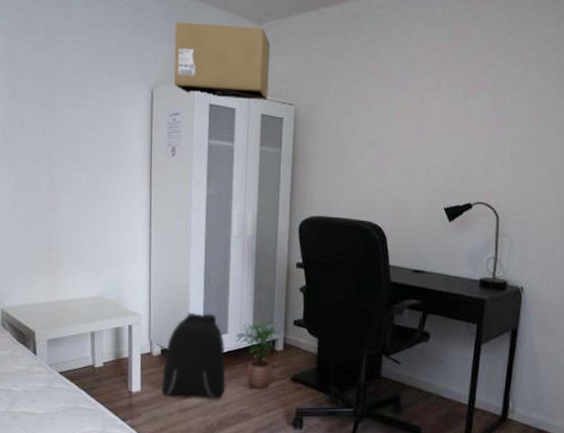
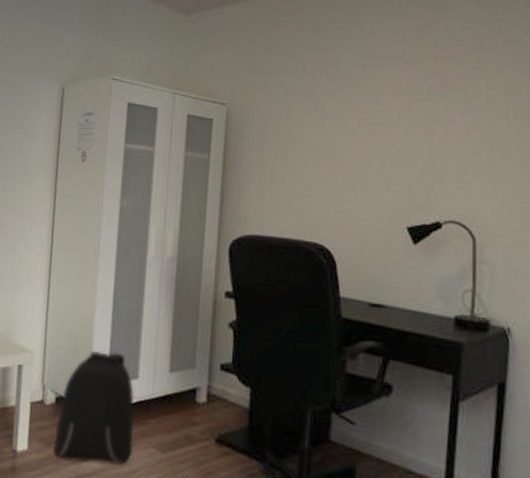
box: present [173,22,271,100] -> none [88,13,201,99]
potted plant: present [236,321,283,390] -> none [148,363,206,454]

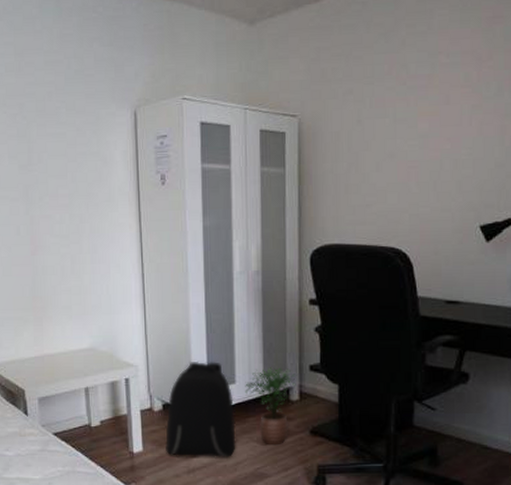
potted plant: none [148,363,206,454] -> present [245,367,297,446]

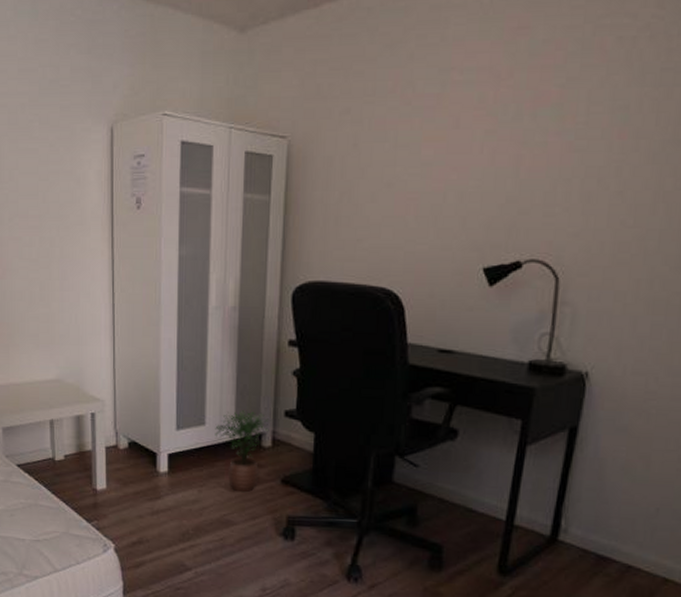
backpack: present [165,362,236,457] -> none [130,400,203,501]

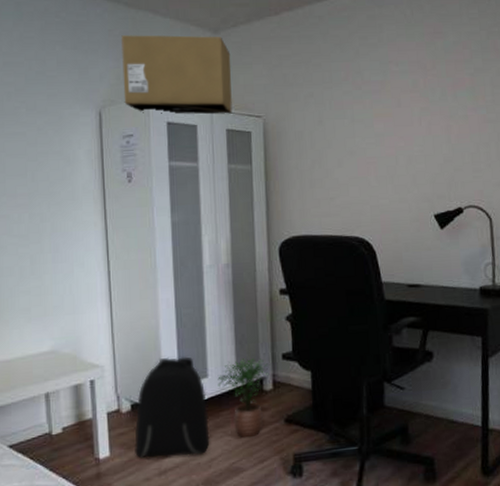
backpack: none [130,400,203,501] -> present [135,356,210,458]
box: none [137,35,257,133] -> present [121,35,233,115]

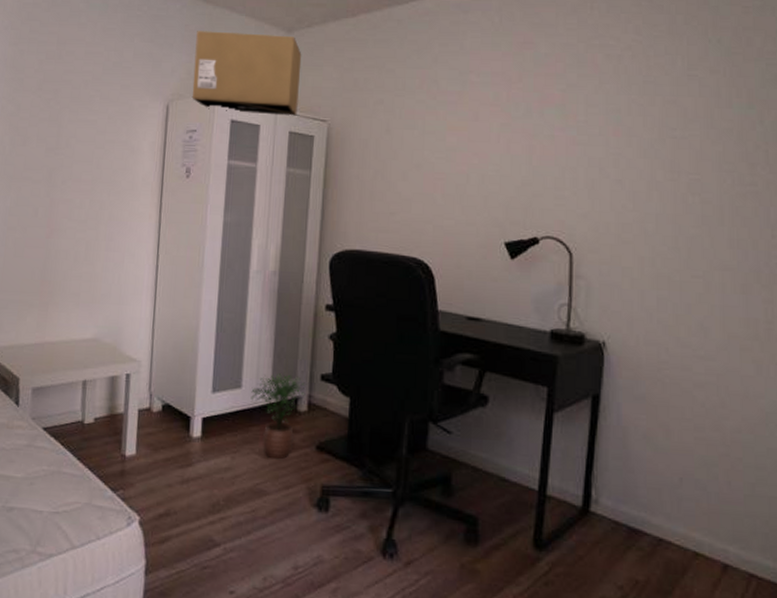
backpack: present [135,356,210,458] -> none [160,361,238,468]

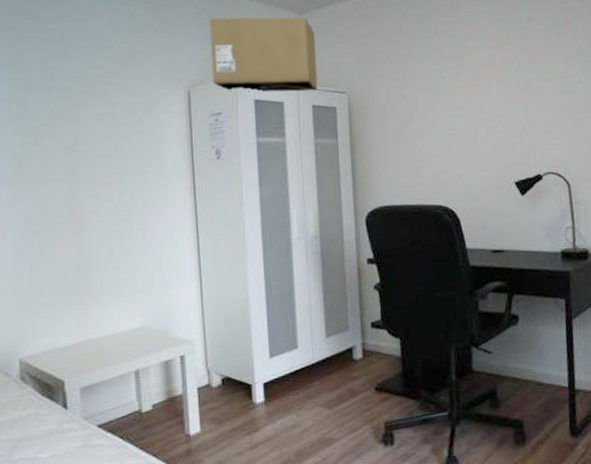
potted plant: present [251,373,307,460] -> none [308,327,360,408]

